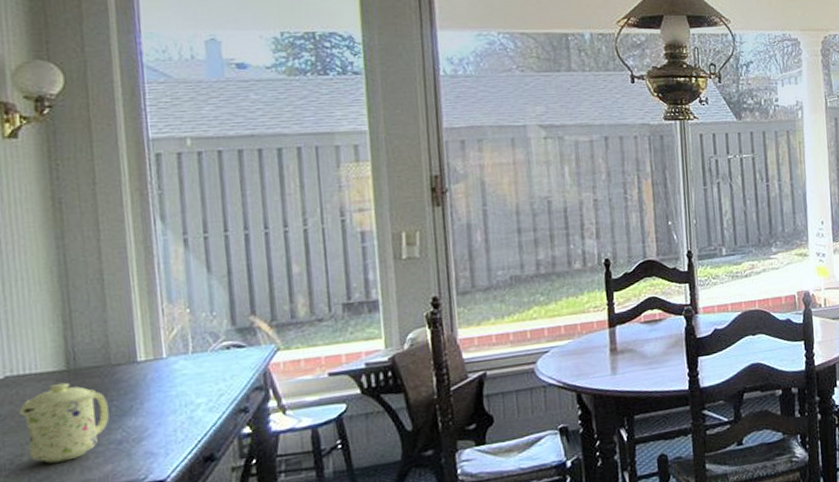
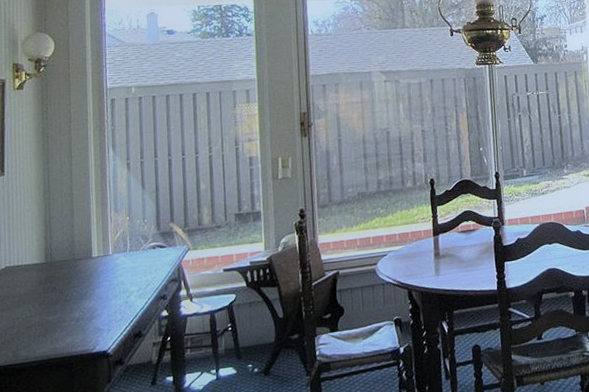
mug: present [19,382,109,463] -> none [13,272,72,334]

